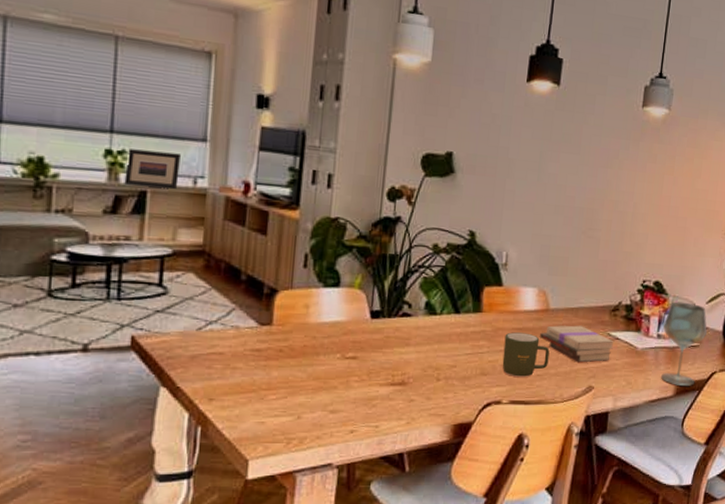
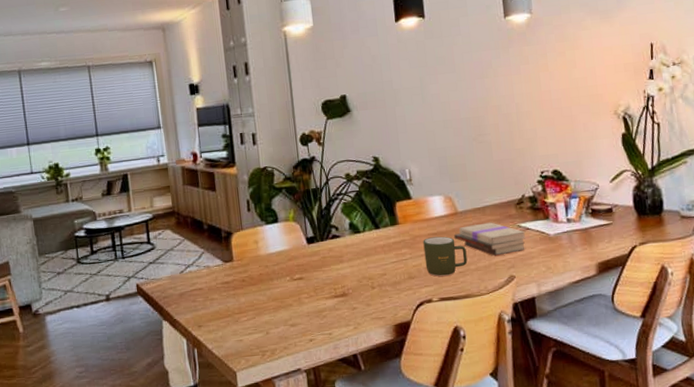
picture frame: present [124,149,181,190] -> none [110,141,148,173]
wine glass: present [661,301,707,386] -> none [571,184,617,264]

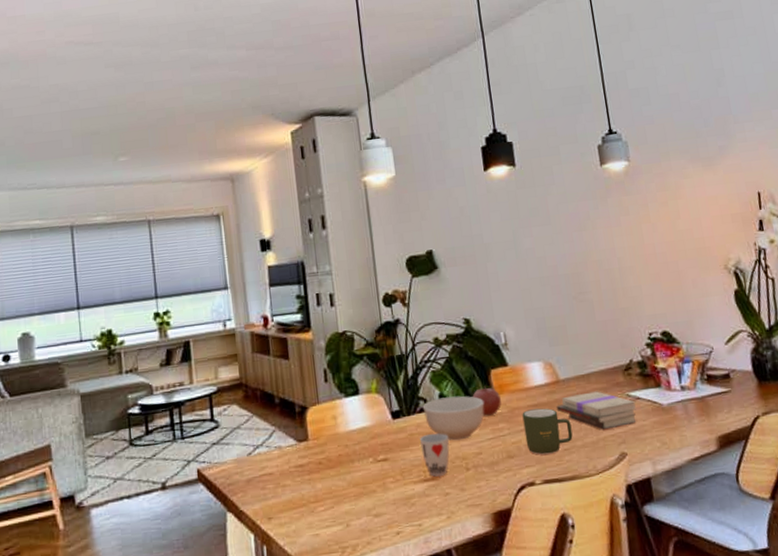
cup: none [331,257,358,294] -> present [420,433,450,477]
bowl: none [334,224,390,263] -> present [422,395,484,441]
fruit: none [379,216,405,243] -> present [472,386,501,416]

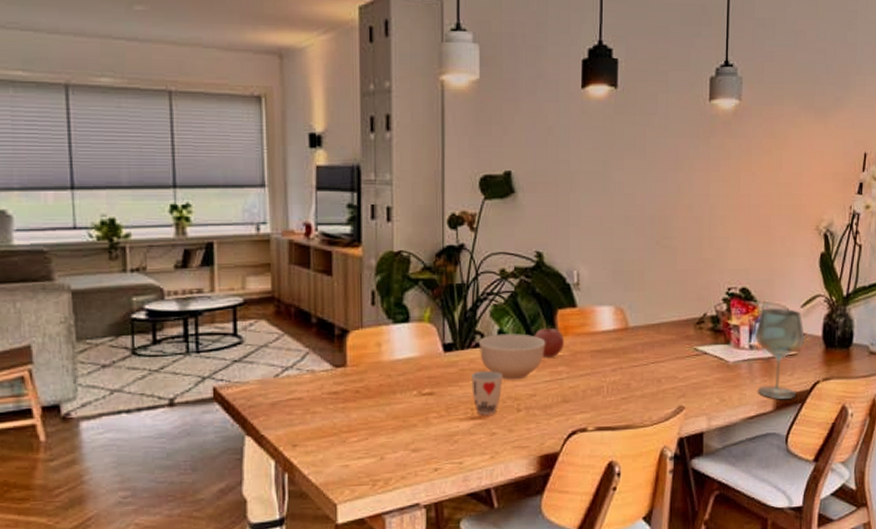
mug: present [522,408,573,456] -> none [584,354,633,403]
books: present [556,391,637,430] -> none [620,342,703,382]
wine glass: none [684,347,739,438] -> present [755,308,805,399]

